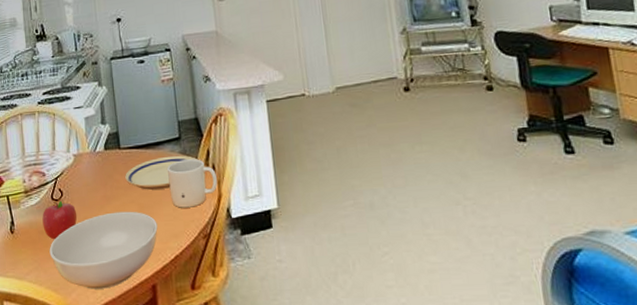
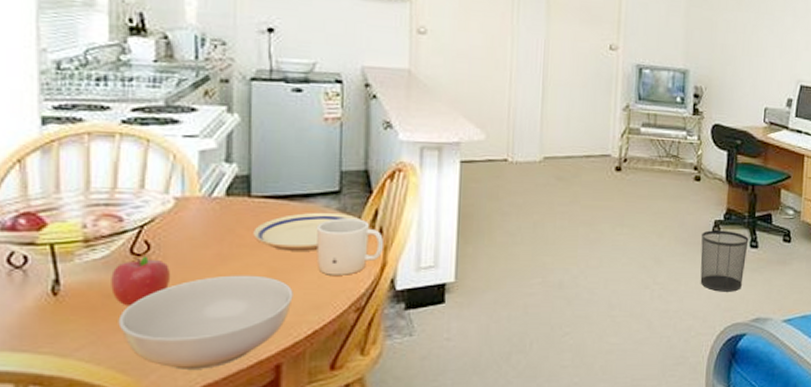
waste bin: none [505,138,565,204] -> present [700,230,749,292]

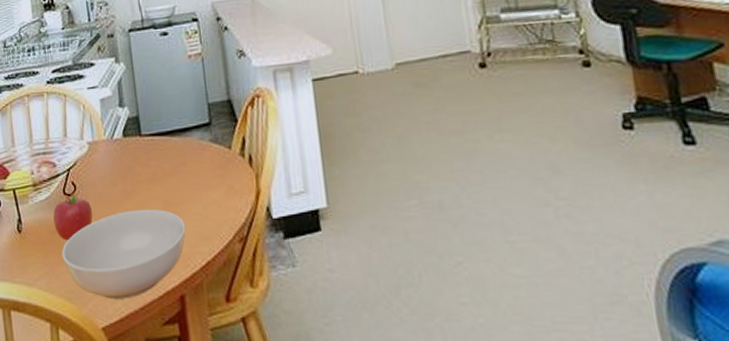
plate: present [253,212,361,251] -> none [147,144,232,184]
mug: present [315,218,385,275] -> none [195,148,256,206]
waste bin: present [700,230,749,292] -> none [607,125,684,206]

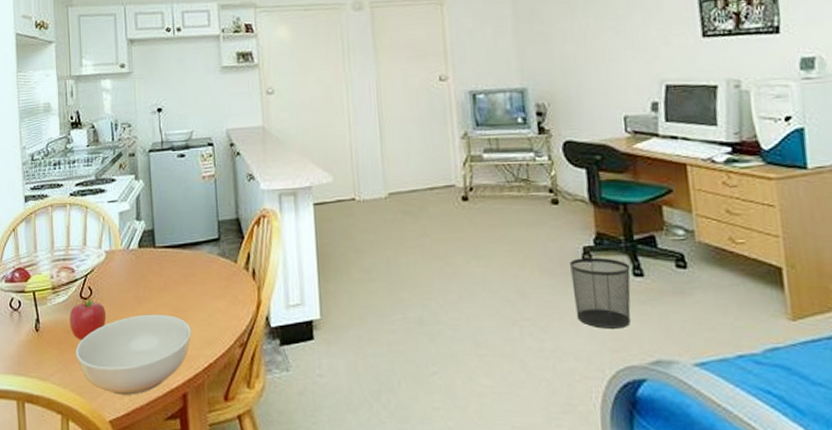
waste bin: none [607,125,684,206] -> present [569,257,631,329]

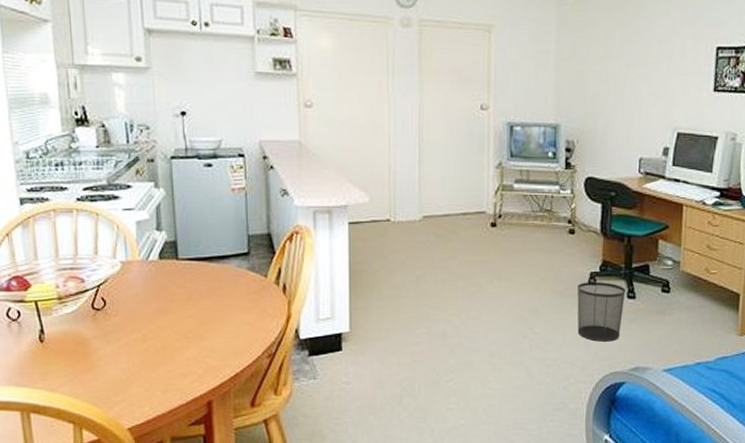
fruit: present [69,299,107,341] -> none [80,310,124,352]
bowl: present [75,314,191,395] -> none [88,326,217,404]

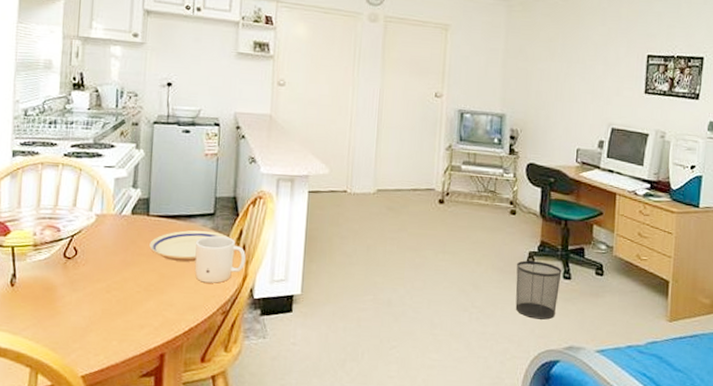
plate: none [182,271,267,305] -> present [149,230,229,262]
mug: none [231,277,288,326] -> present [194,236,247,283]

